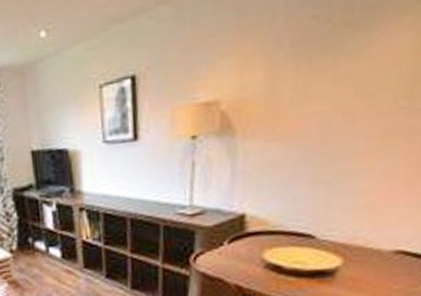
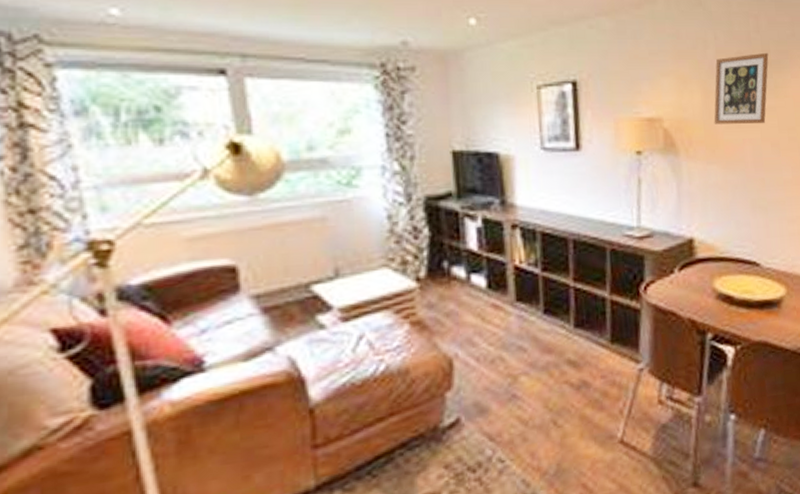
picture frame: none [276,10,352,101] -> present [714,52,769,124]

